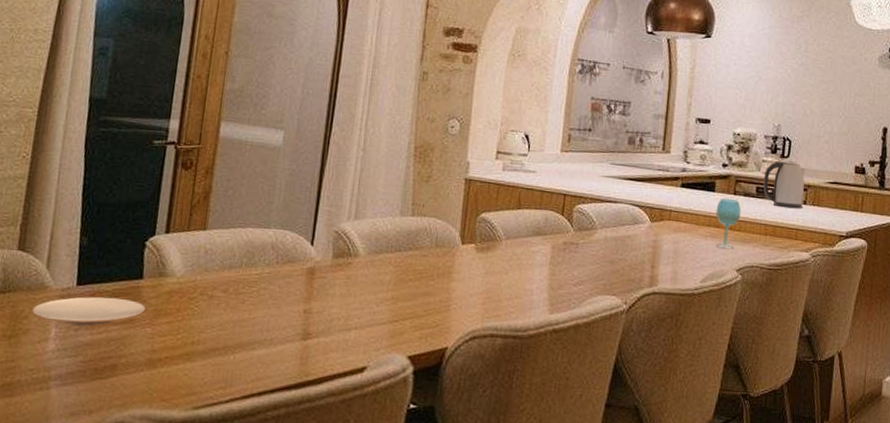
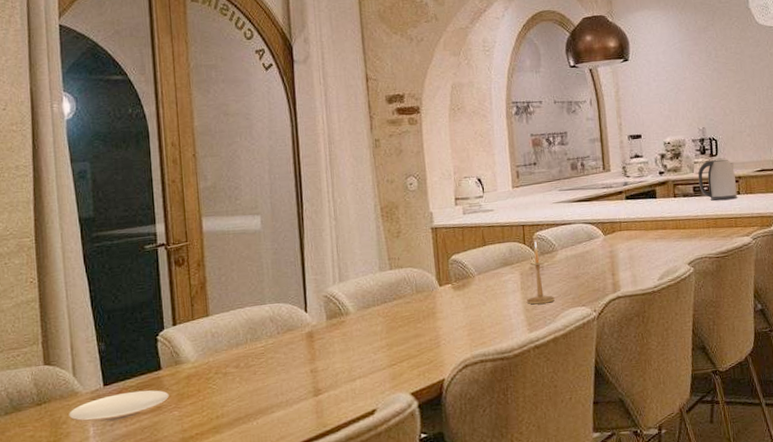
candlestick: none [554,215,584,285] -> present [527,242,555,305]
wine glass: present [715,198,742,250] -> none [660,201,684,248]

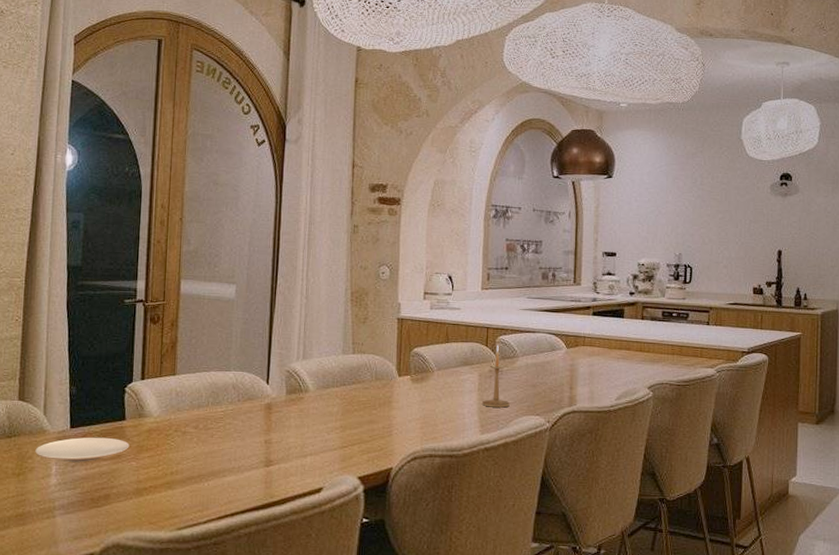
kettle: present [697,158,737,201] -> none [668,286,708,330]

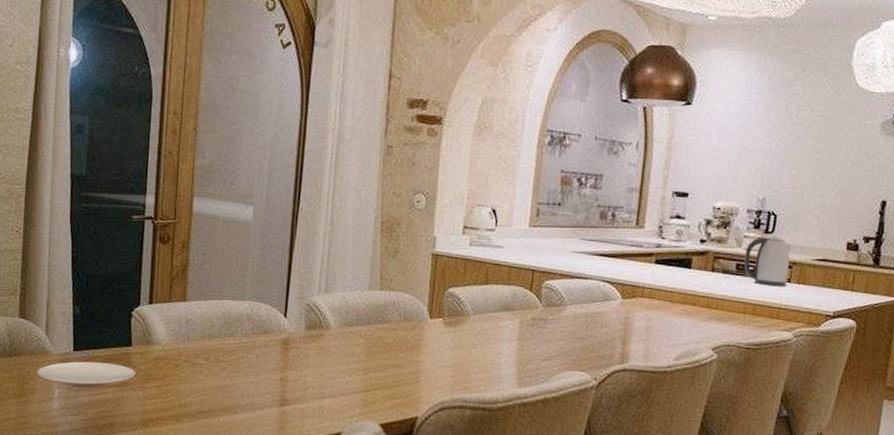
candlestick: present [482,346,510,408] -> none [522,291,553,360]
kettle: none [668,286,708,330] -> present [743,236,792,287]

